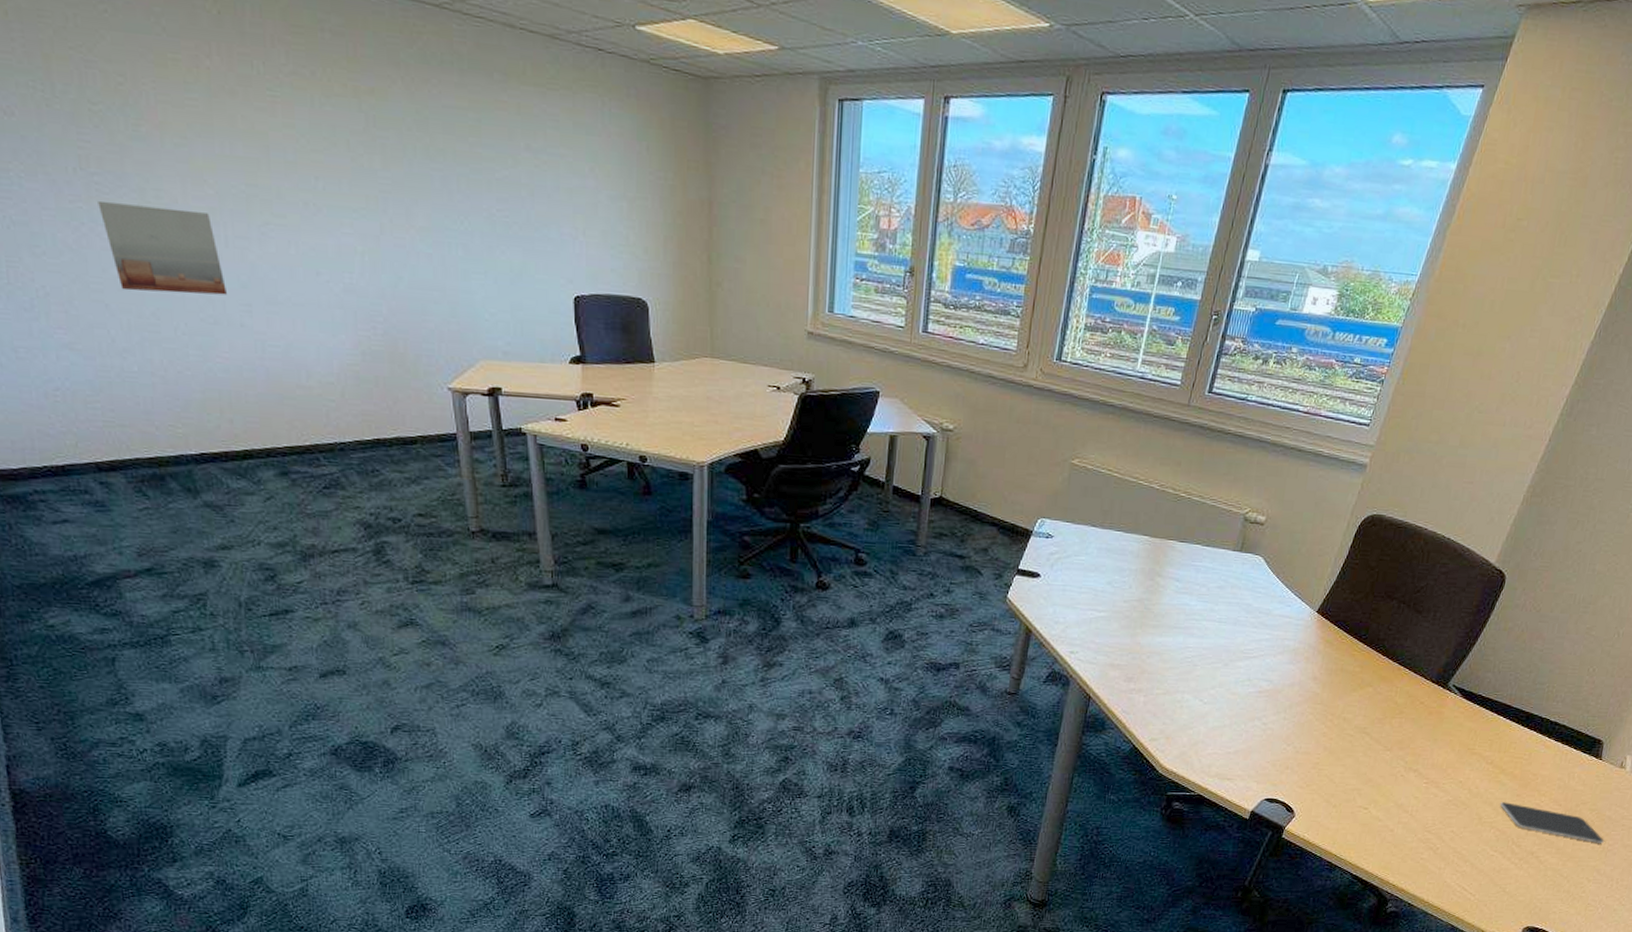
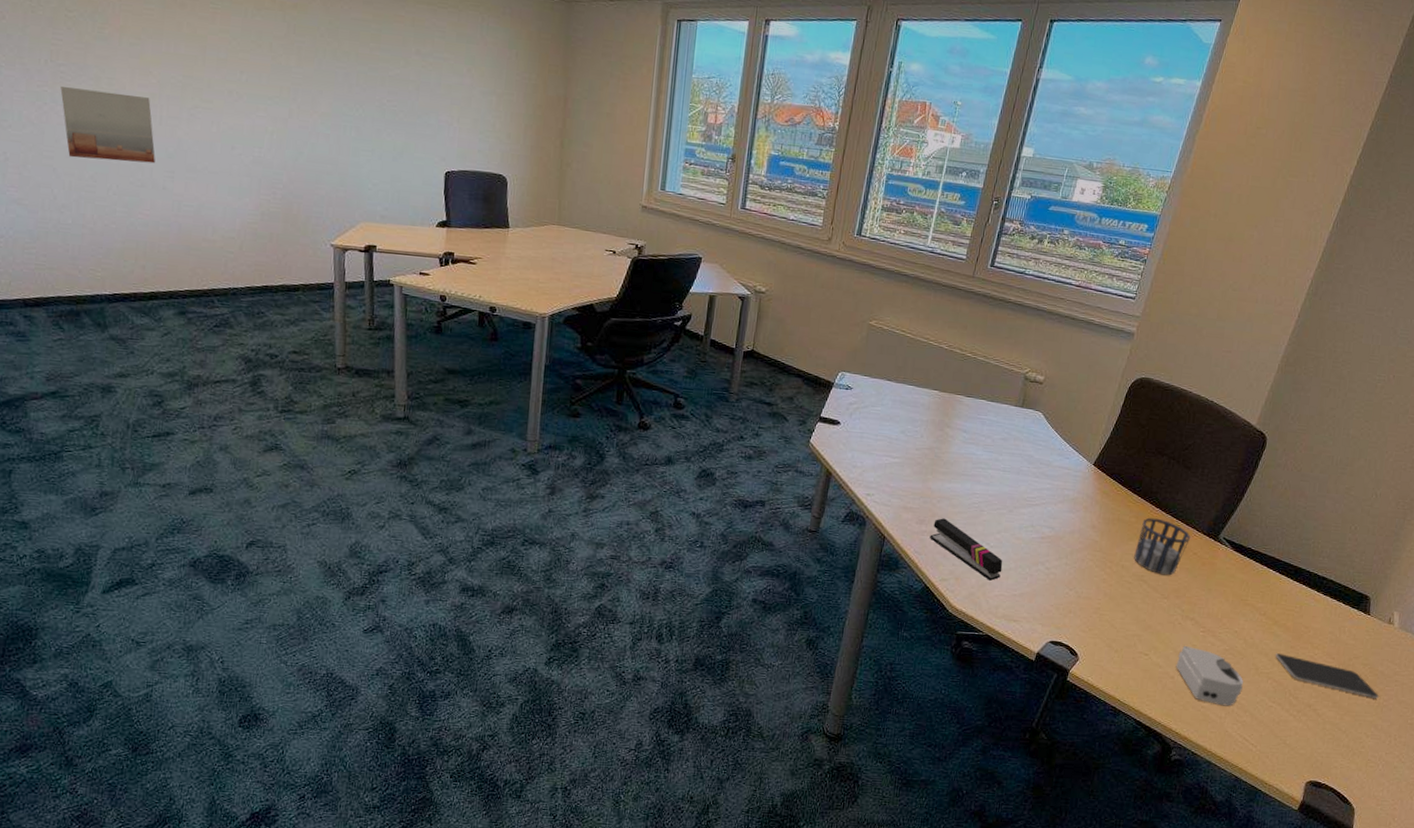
stapler: none [1138,675,1217,739] -> present [930,518,1003,581]
cup: none [1357,666,1419,727] -> present [1134,517,1191,576]
computer mouse: none [1396,798,1466,857] -> present [1176,646,1243,707]

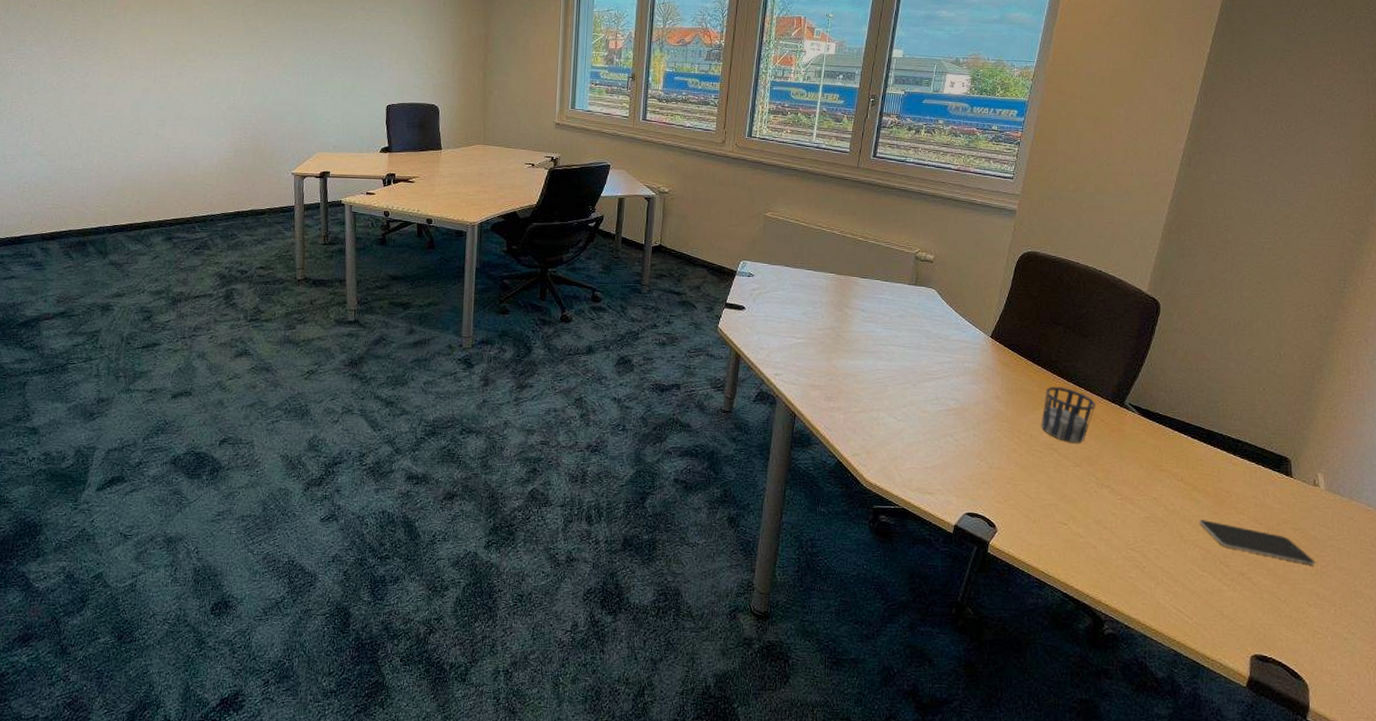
wall art: present [60,87,155,164] -> none [77,58,150,115]
stapler: present [930,518,1003,581] -> none [838,394,912,454]
computer mouse: present [1176,646,1243,707] -> none [1097,515,1169,576]

